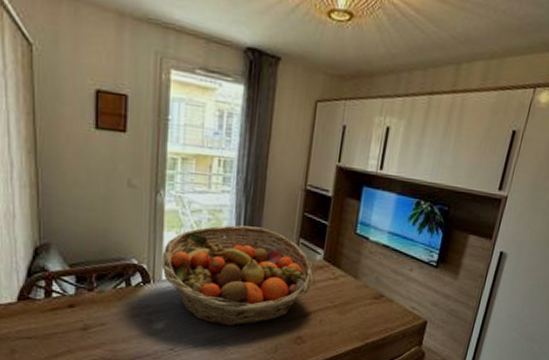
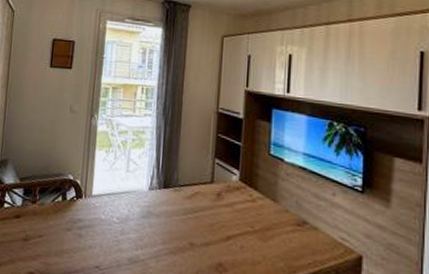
fruit basket: present [161,225,316,328] -> none [92,145,233,248]

